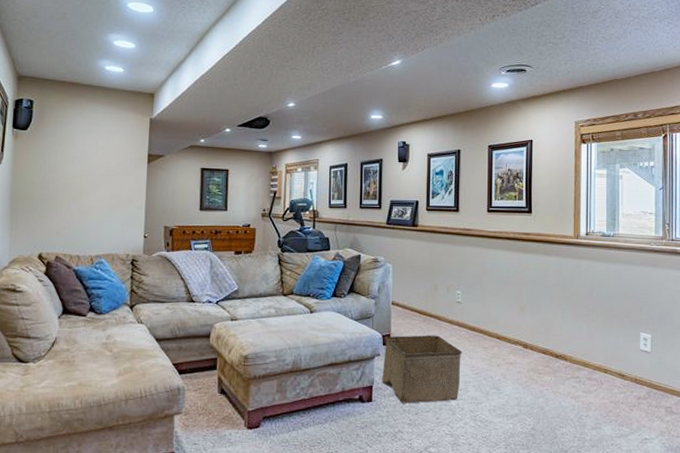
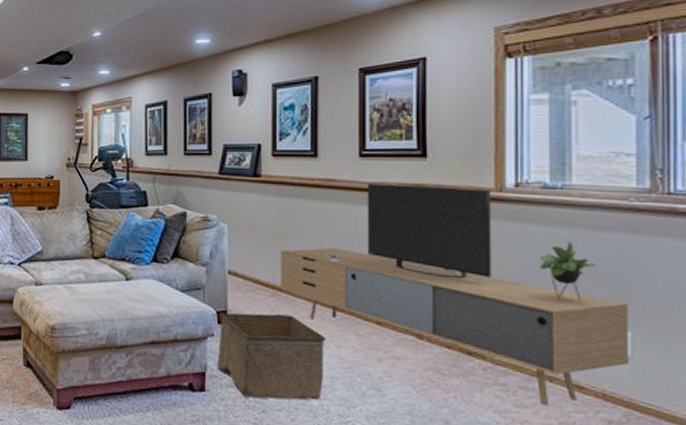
media console: none [431,233,650,391] -> present [281,184,629,406]

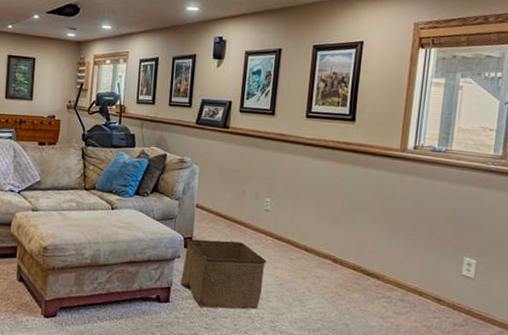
media console: present [281,184,629,406] -> none [236,140,477,314]

